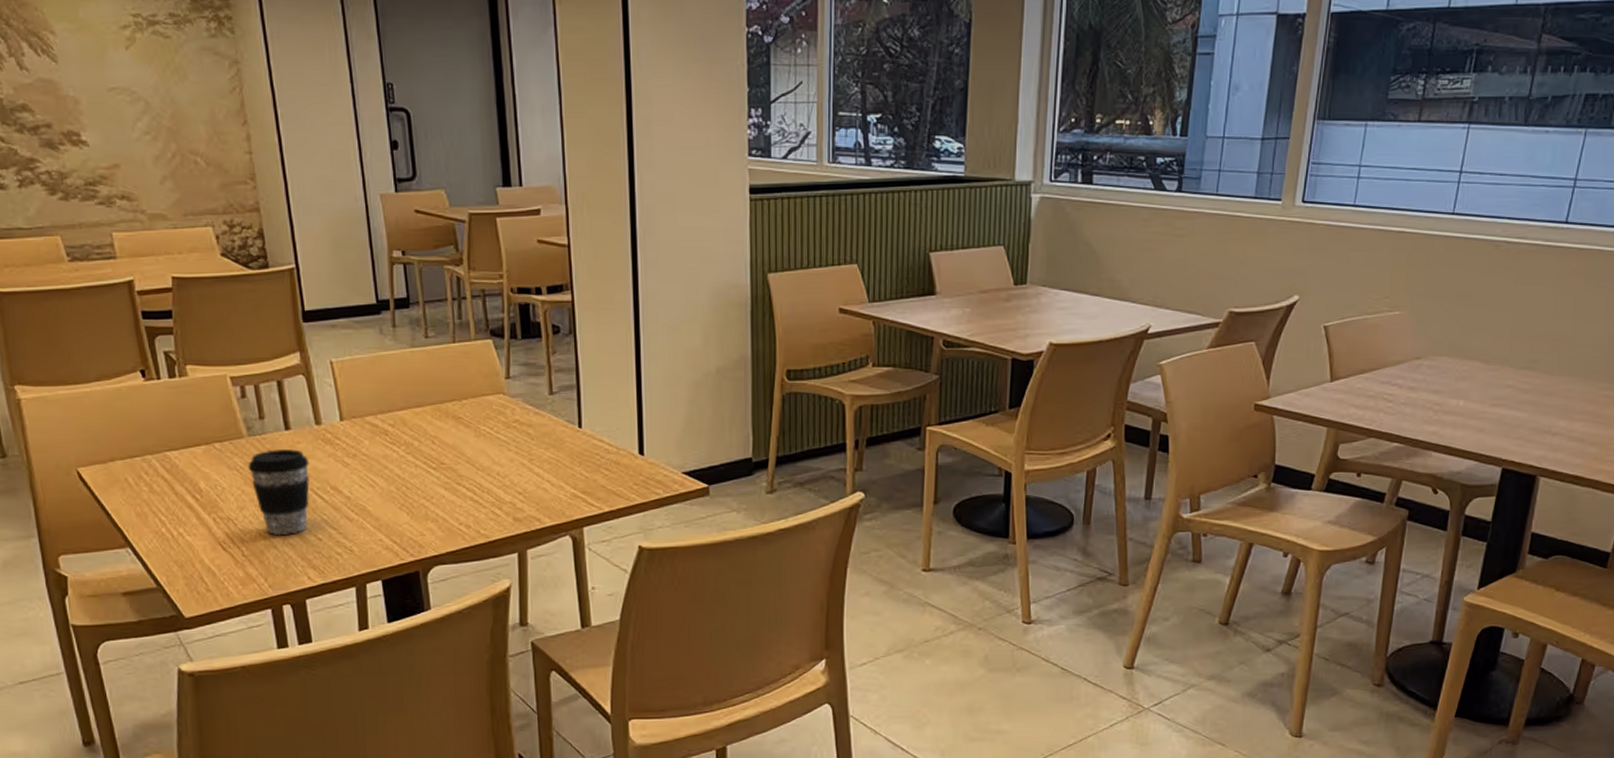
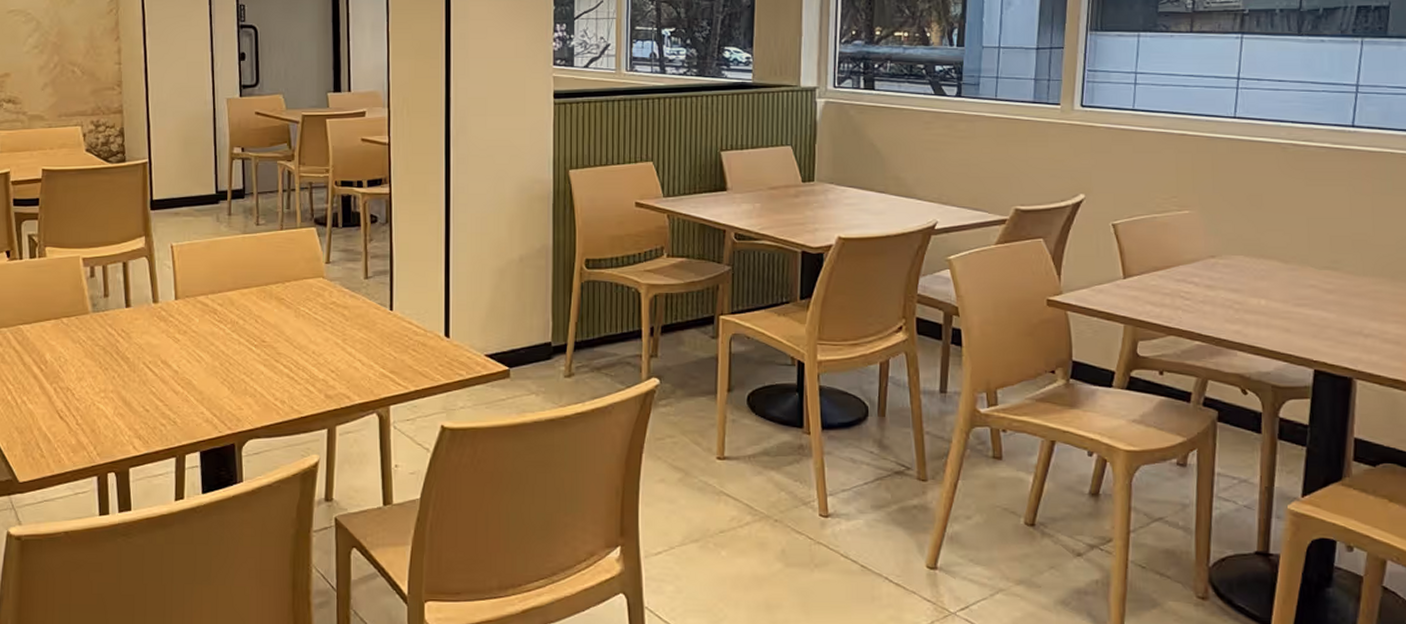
coffee cup: present [248,449,310,536] -> none [90,325,144,406]

